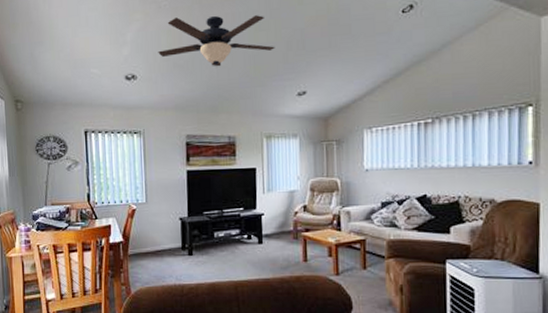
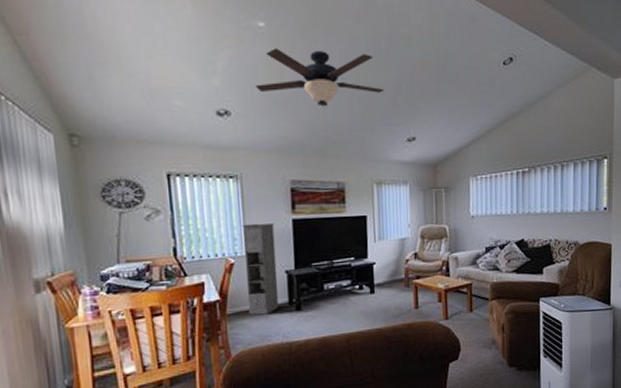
storage cabinet: none [143,173,174,257] -> present [242,222,279,315]

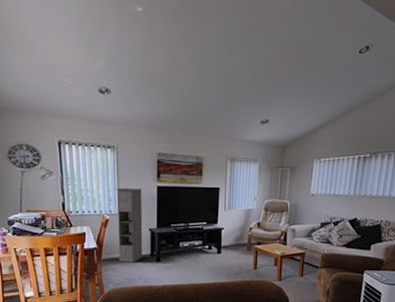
ceiling fan: present [255,48,384,107] -> none [132,32,245,89]

